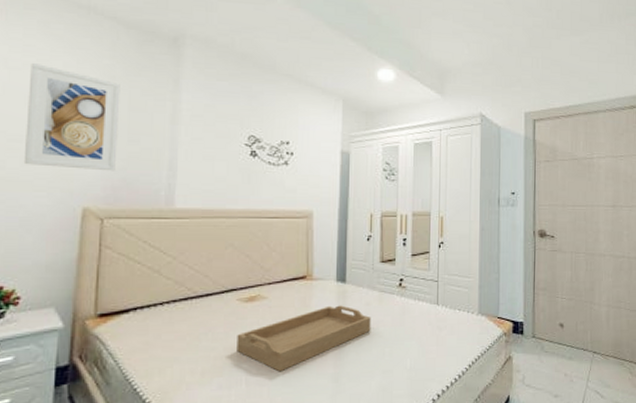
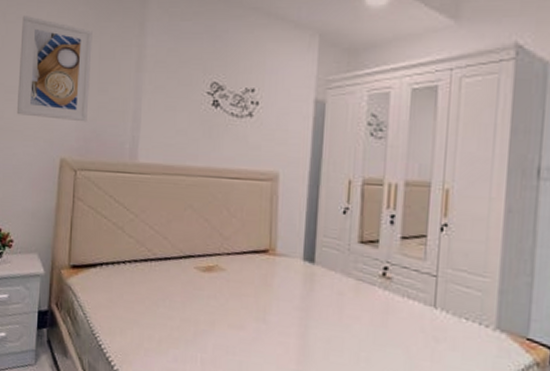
serving tray: present [237,305,371,372] -> none [193,288,345,356]

